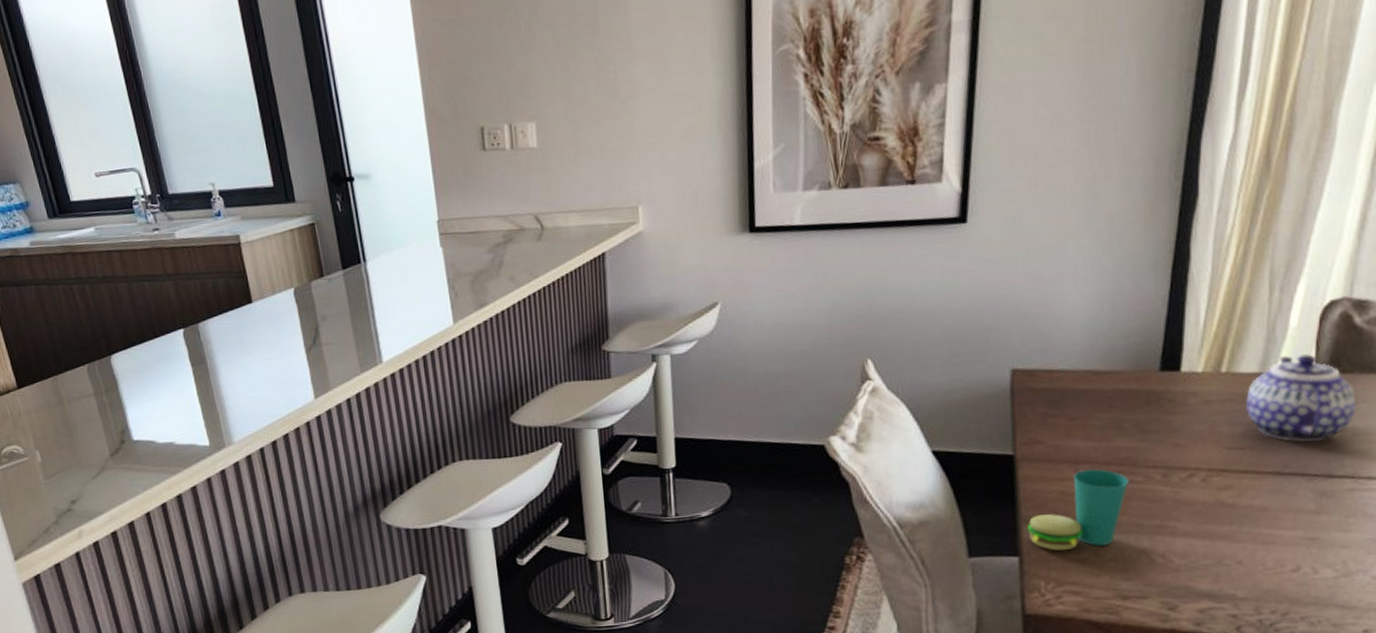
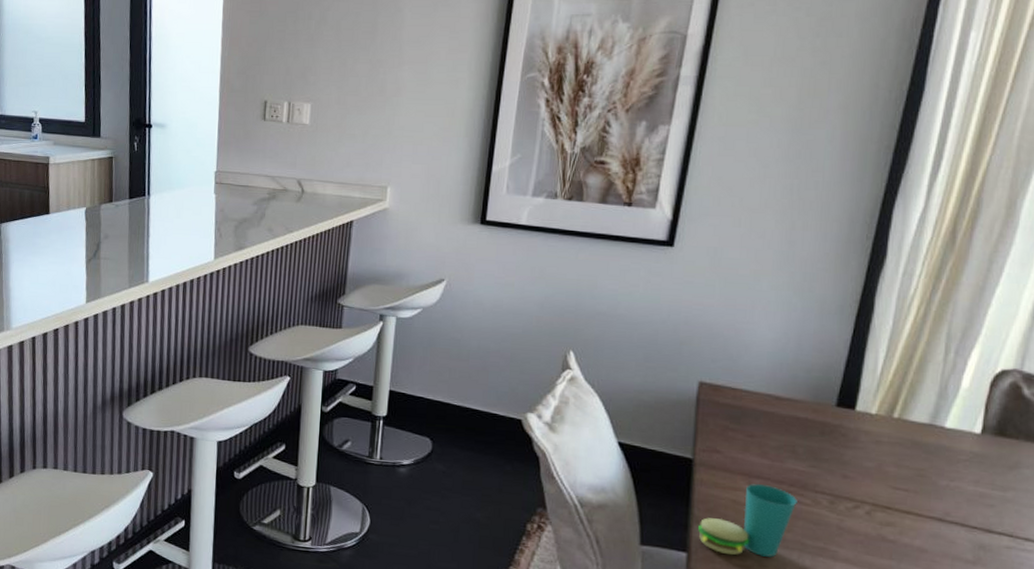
teapot: present [1246,354,1357,443] -> none [914,413,1020,497]

